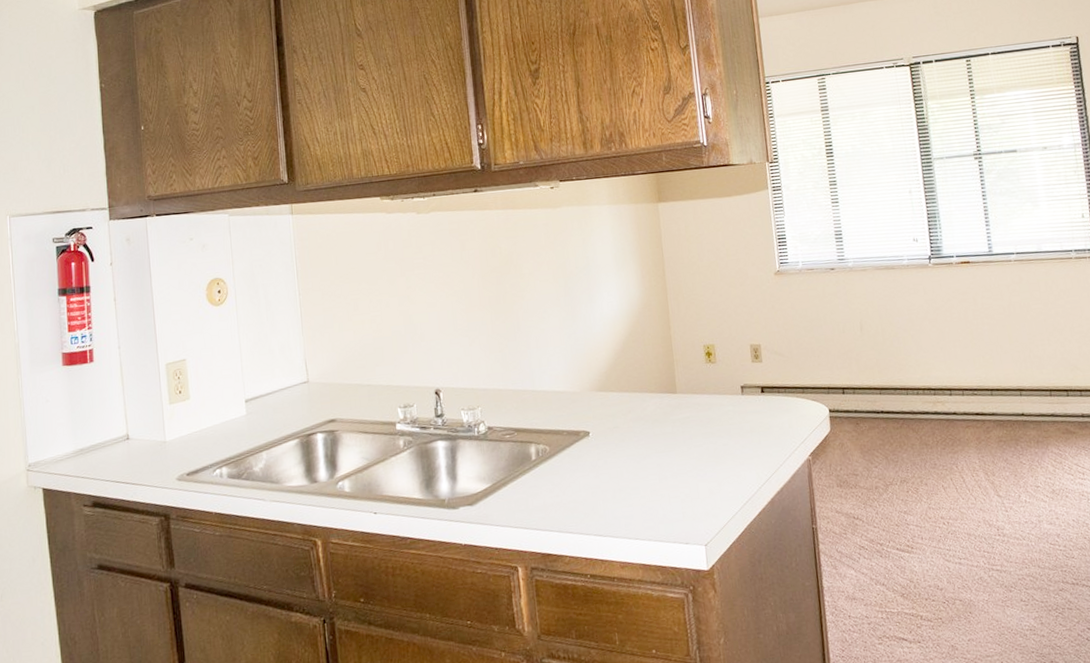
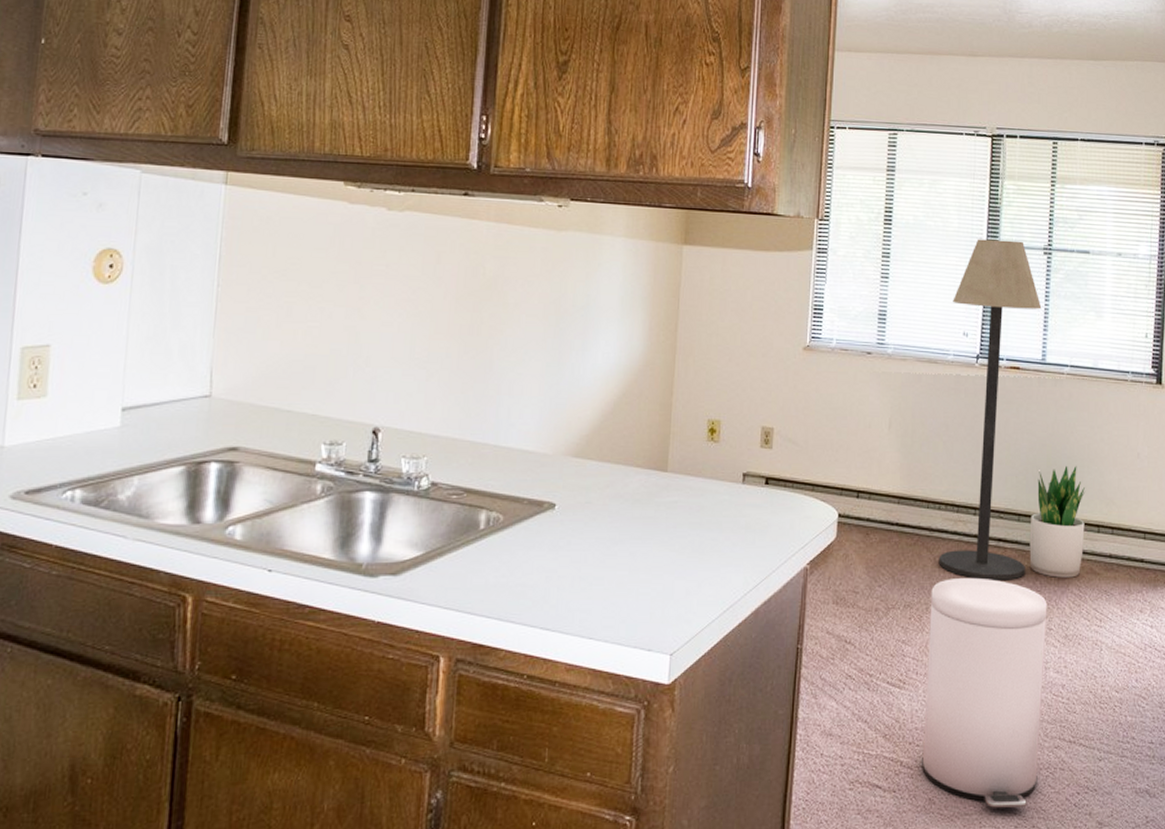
floor lamp: none [899,151,1006,451] -> present [938,239,1042,580]
pedal bin: none [922,449,1049,649] -> present [922,577,1047,808]
planter: none [1002,339,1057,441] -> present [1029,465,1085,578]

